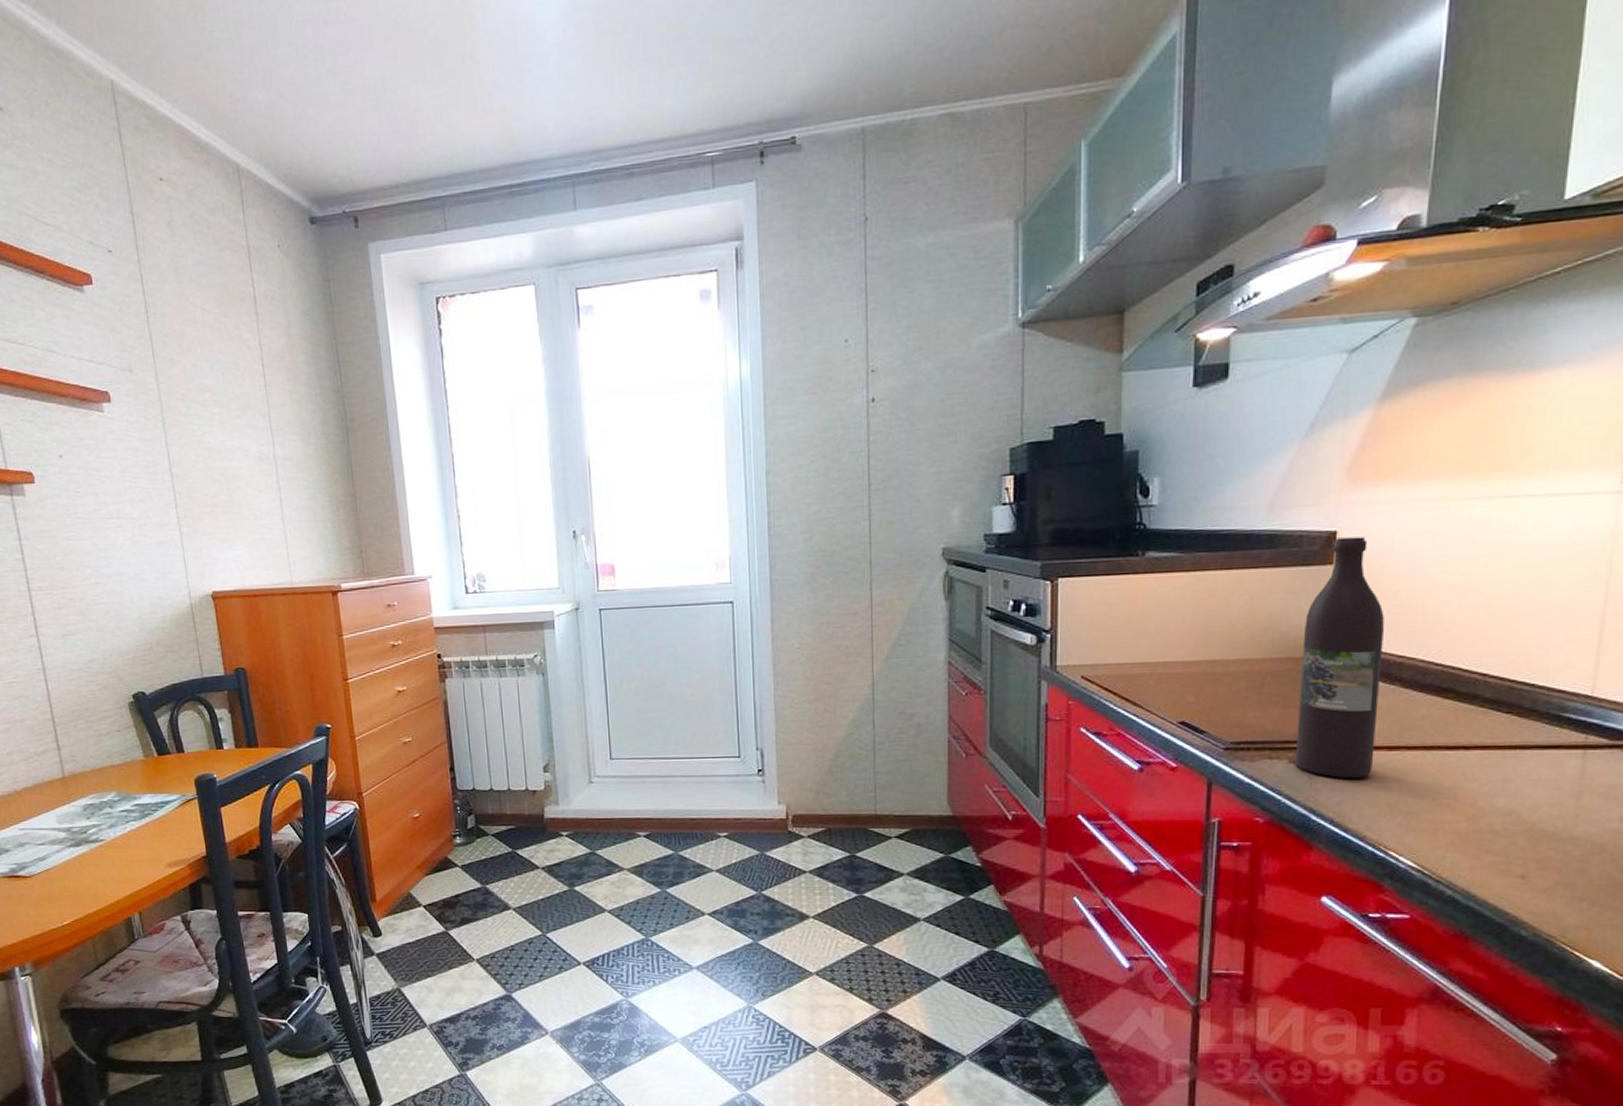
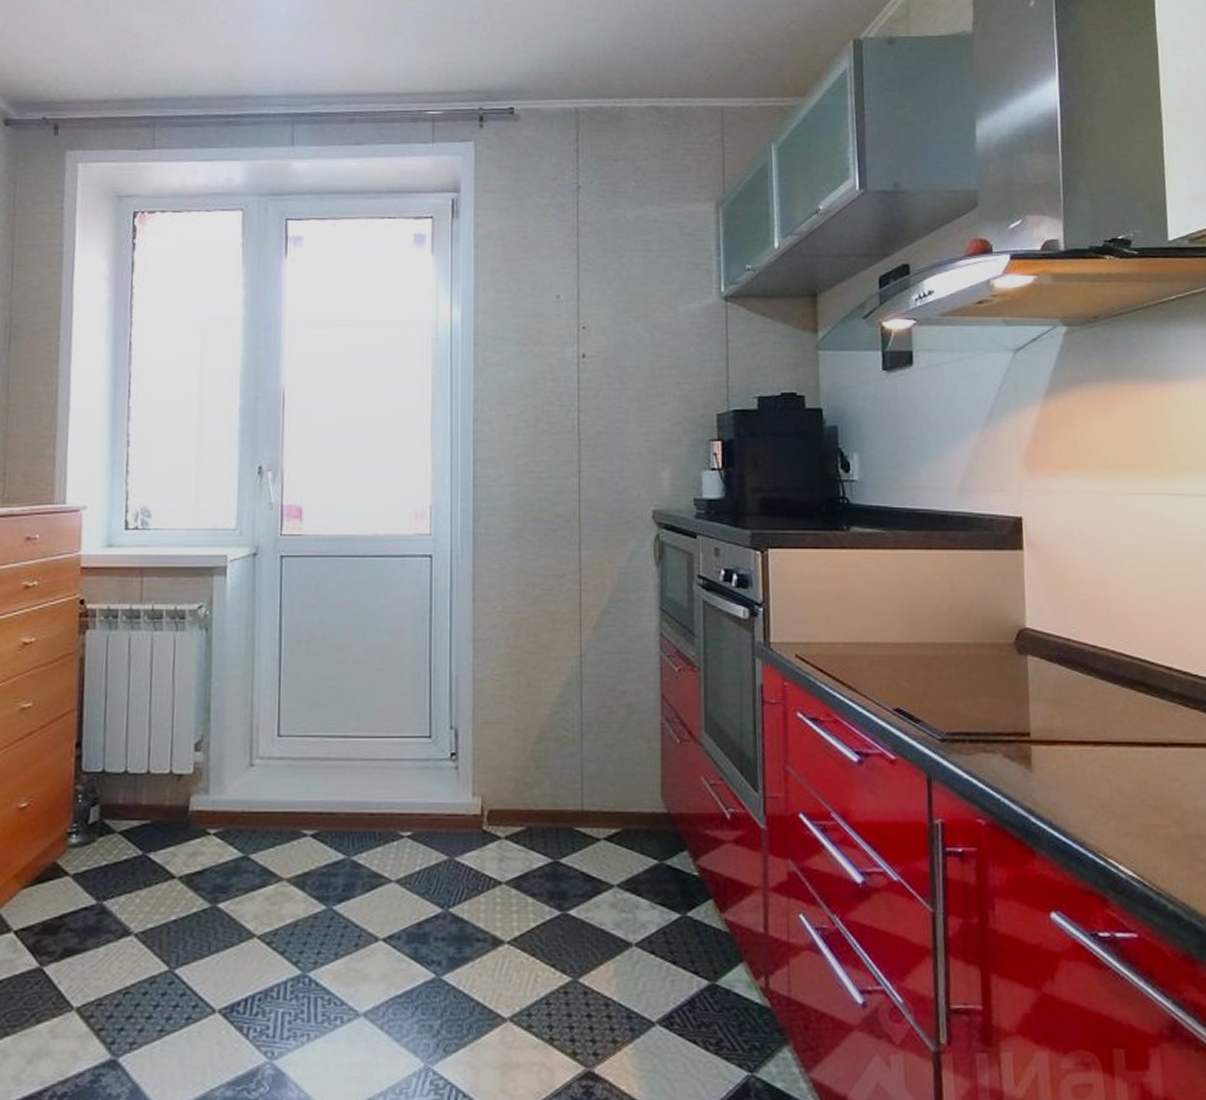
wine bottle: present [1295,537,1384,778] -> none [1003,524,1082,775]

